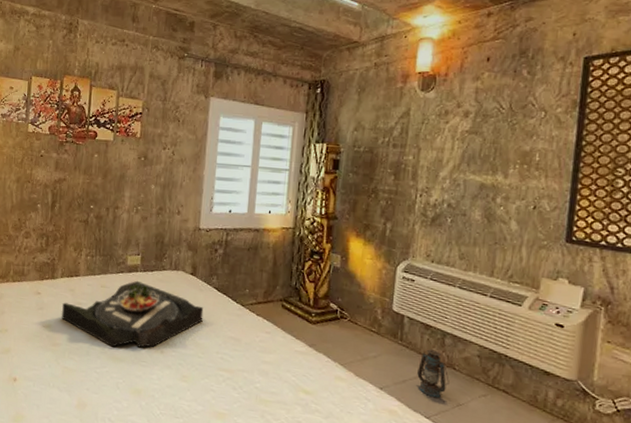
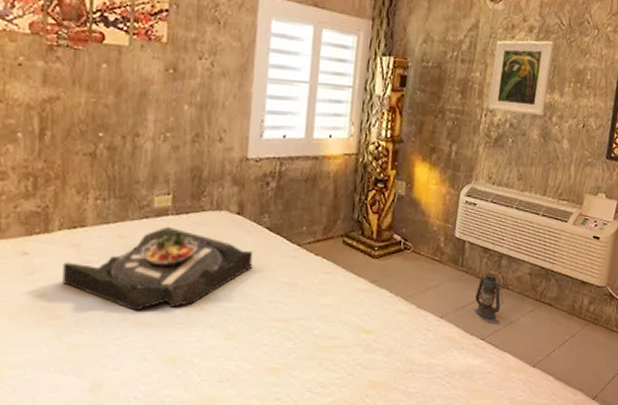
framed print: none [423,124,493,197] -> present [488,40,554,116]

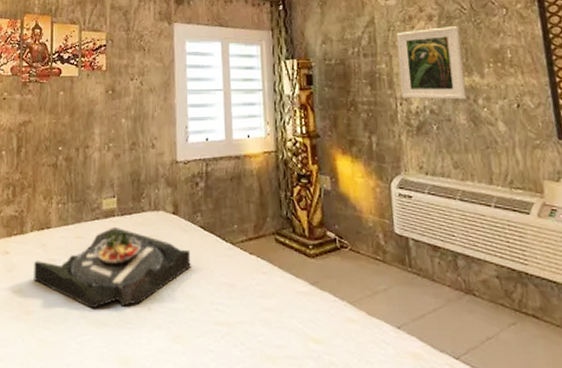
lantern: present [475,272,504,319] -> none [434,274,472,333]

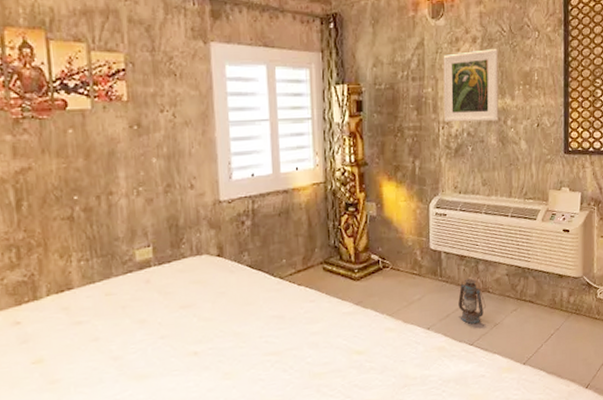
serving tray: present [34,226,191,309] -> none [55,277,239,365]
lantern: none [434,274,472,333] -> present [458,278,486,324]

